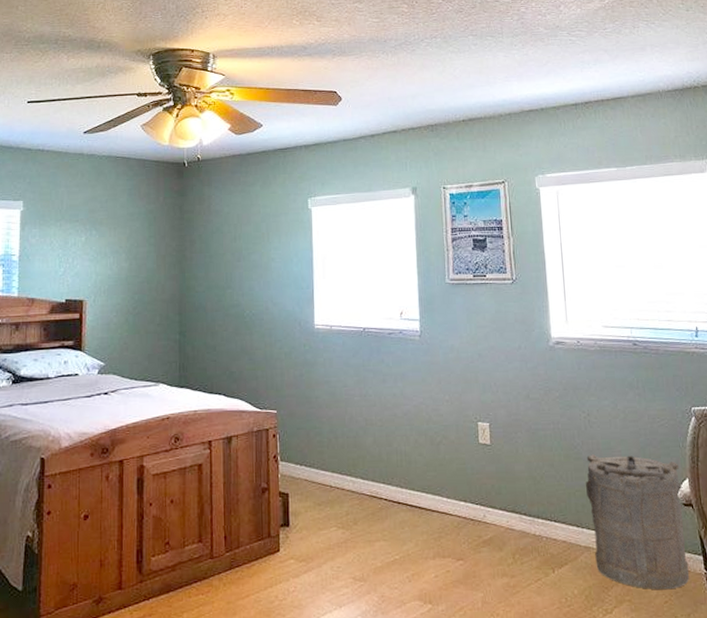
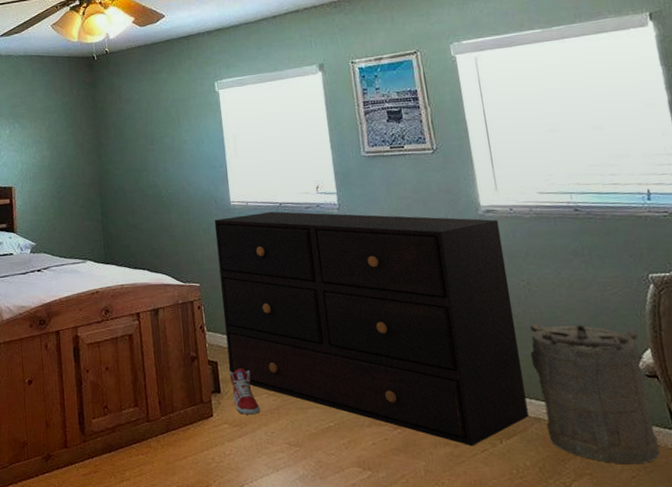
dresser: none [296,336,580,577] -> present [214,211,529,447]
sneaker: none [299,500,328,549] -> present [229,368,261,415]

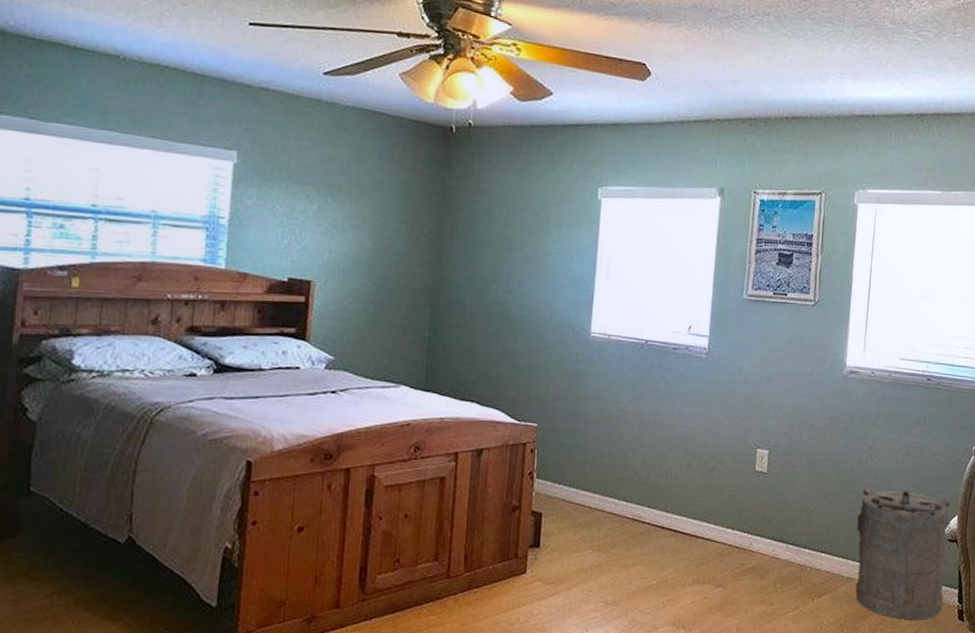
dresser: present [214,211,529,447] -> none [553,348,859,605]
sneaker: present [229,368,261,415] -> none [553,521,581,571]

